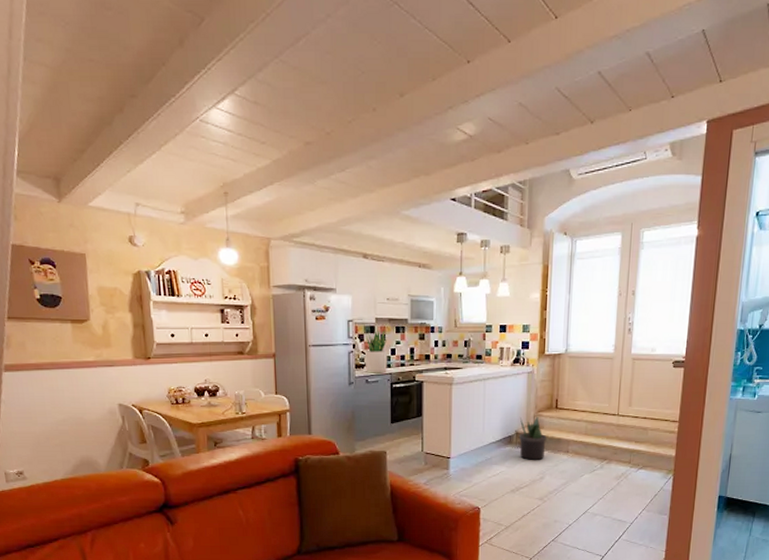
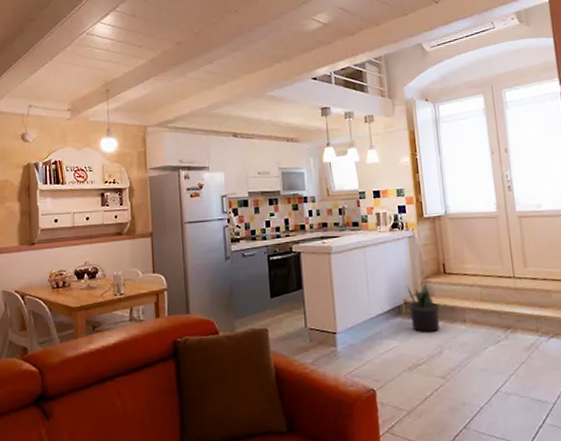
planter: present [364,329,387,373] -> none [239,202,263,247]

